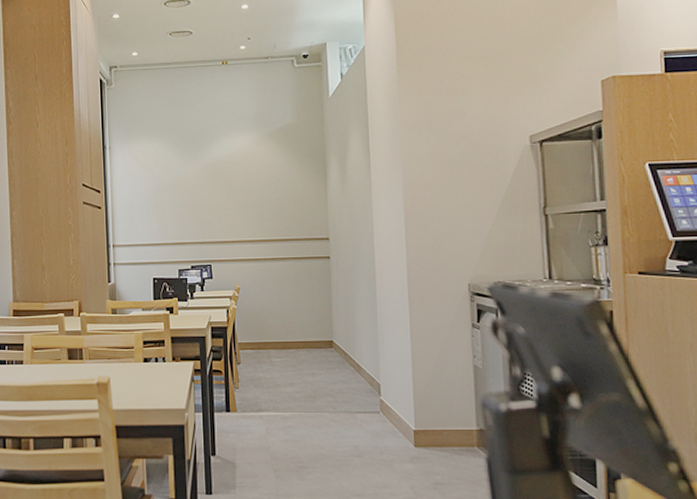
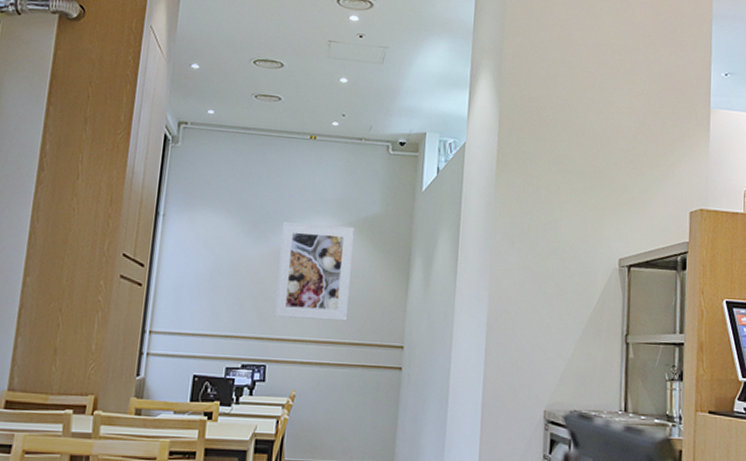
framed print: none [208,137,276,223] -> present [274,222,355,321]

